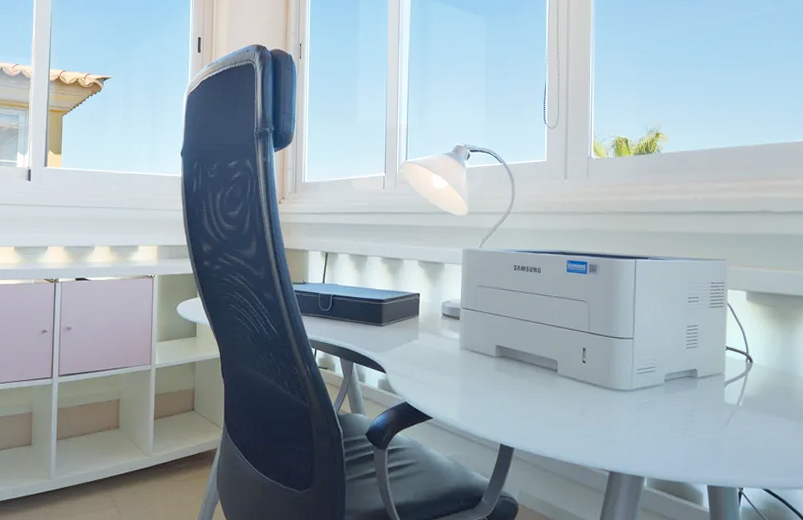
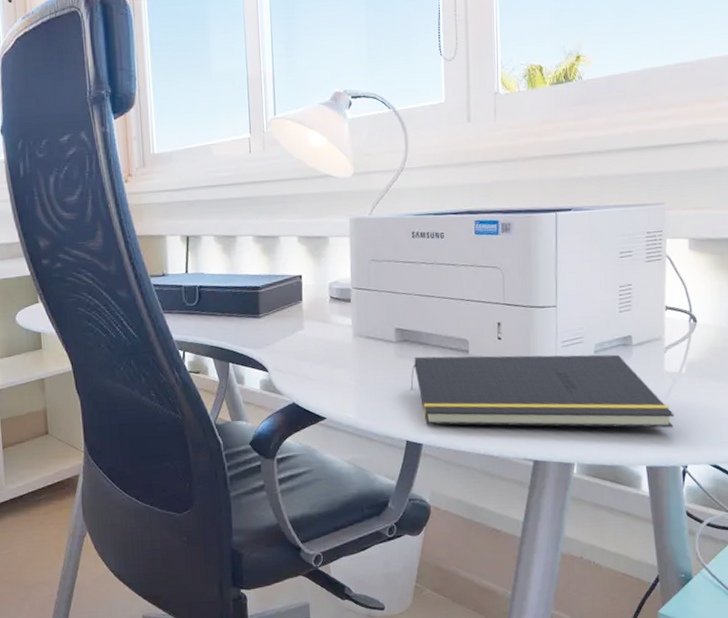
notepad: none [506,371,732,453] -> present [410,354,674,428]

